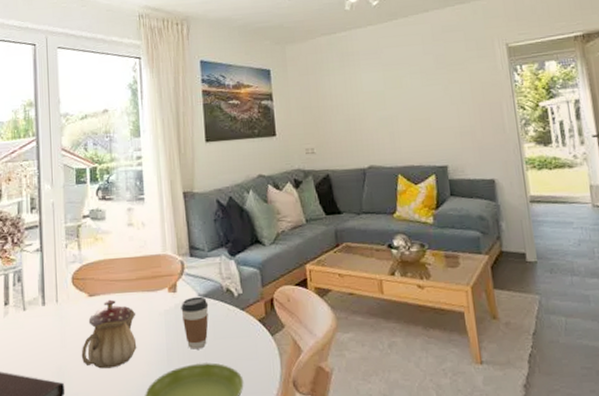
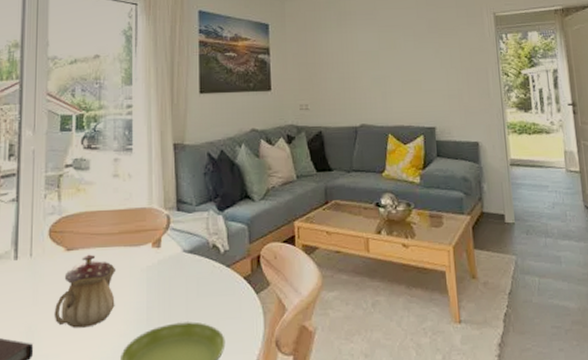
coffee cup: present [181,296,209,350] -> none [164,252,193,308]

